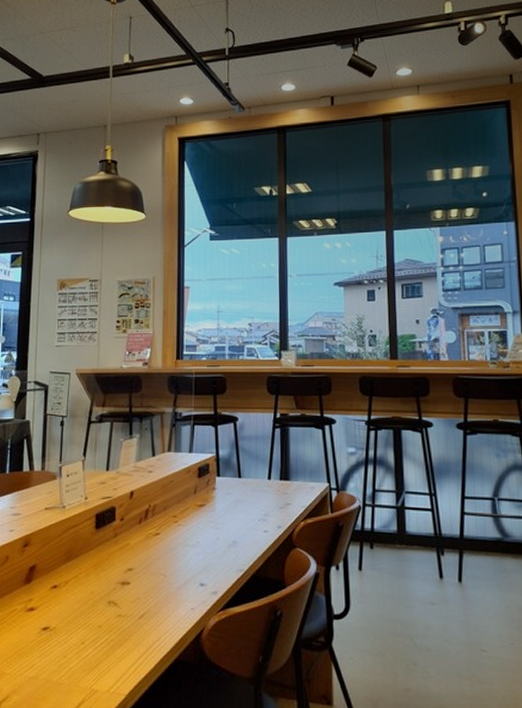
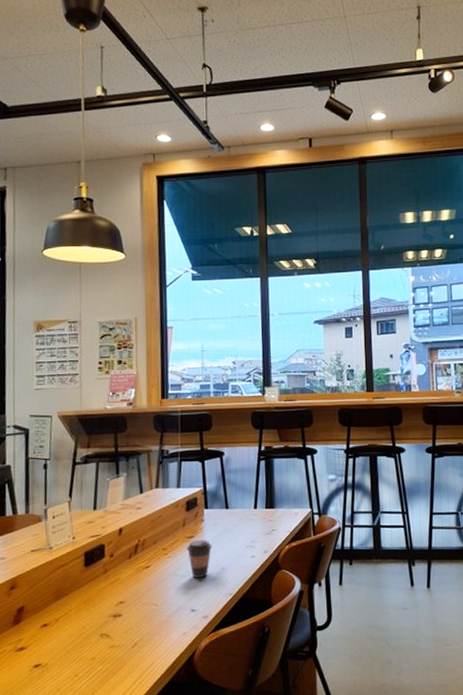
coffee cup: none [197,510,224,550] -> present [186,540,213,578]

